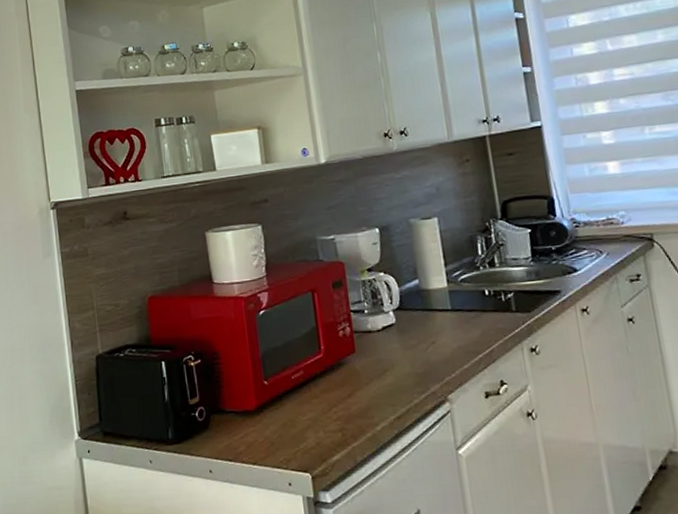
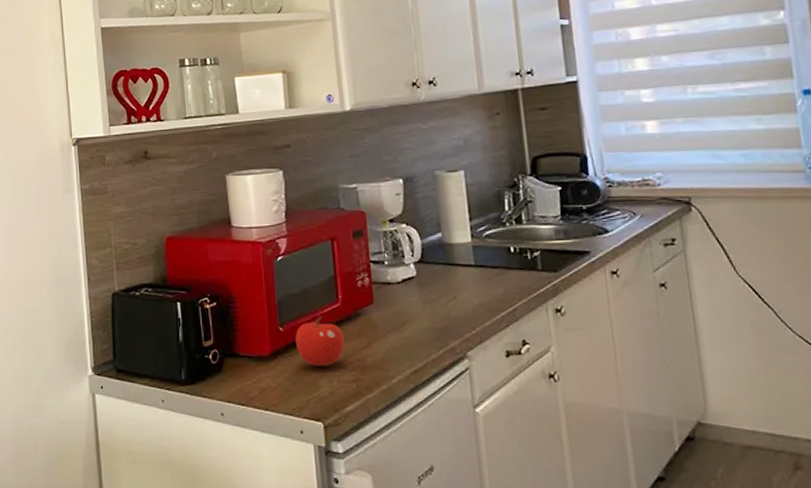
fruit: none [280,367,329,419] -> present [295,315,345,367]

